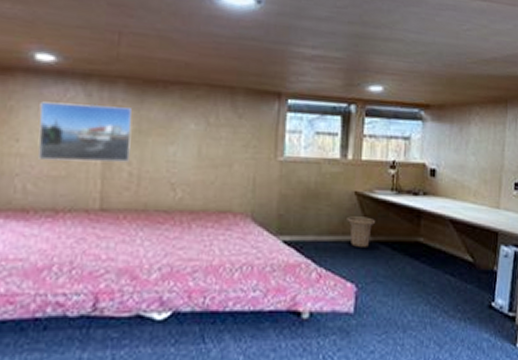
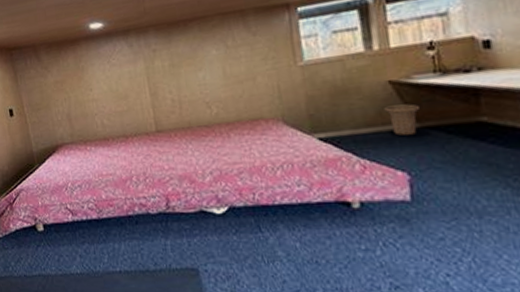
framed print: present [38,101,132,163] -> none [100,48,170,101]

